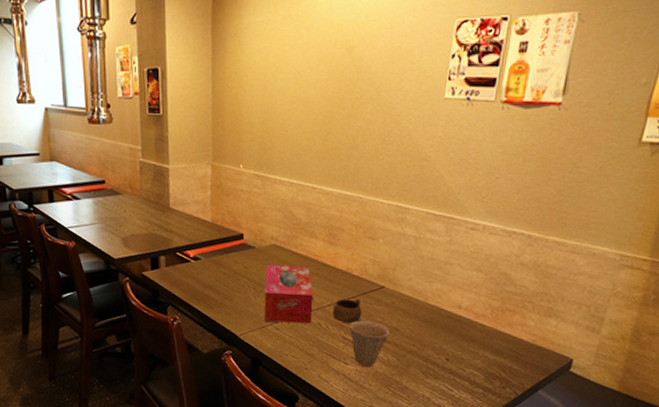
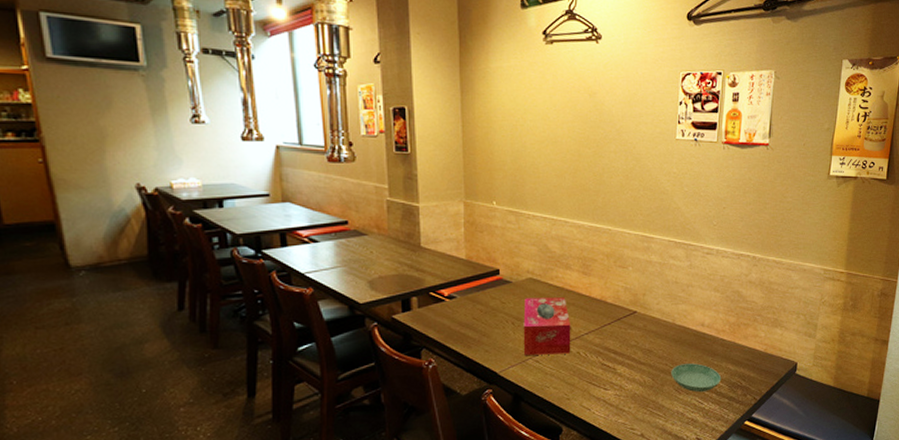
cup: present [332,298,362,324] -> none [590,324,618,350]
cup: present [349,320,389,368] -> none [607,345,643,391]
saucer: none [419,346,477,379] -> present [671,363,722,393]

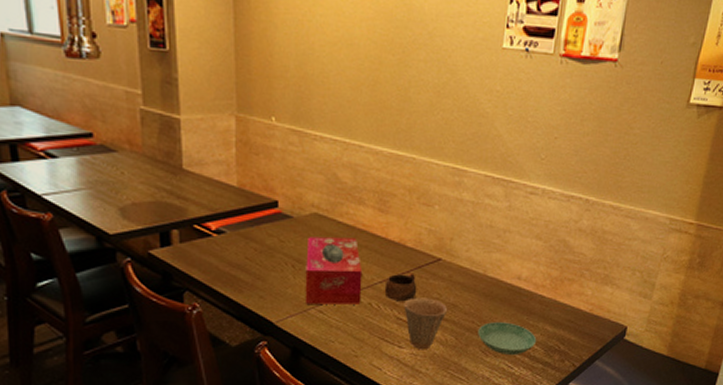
cup: none [590,324,618,350] -> present [384,273,417,302]
cup: none [607,345,643,391] -> present [404,297,447,350]

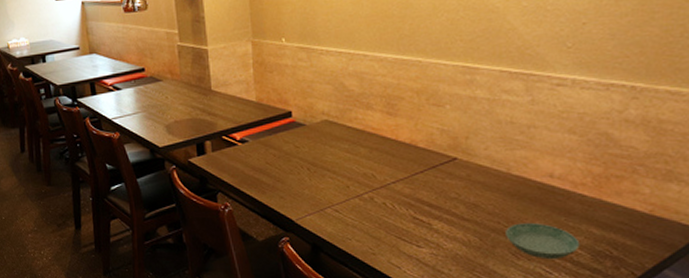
tissue box: present [304,237,363,305] -> none [319,141,376,204]
cup: present [384,273,417,302] -> none [398,173,433,202]
cup: present [404,297,447,350] -> none [420,197,467,250]

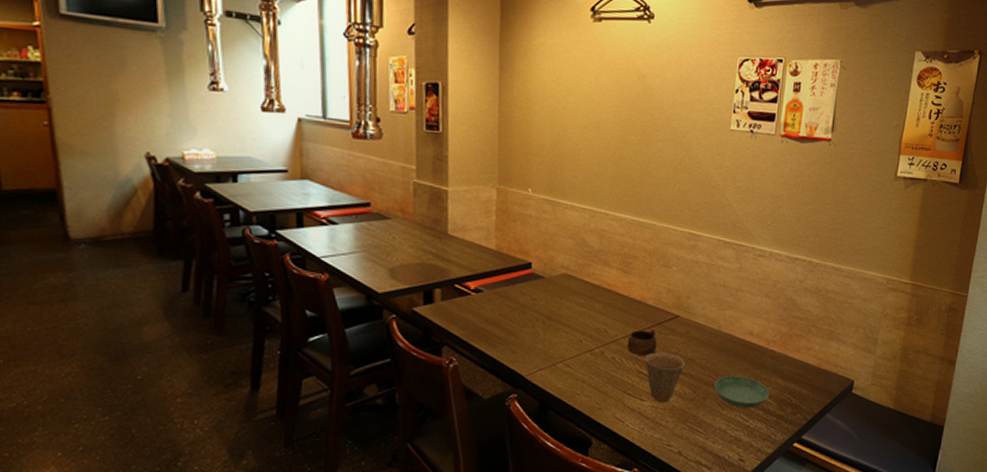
cup: none [398,173,433,202] -> present [627,329,657,356]
cup: none [420,197,467,250] -> present [645,352,685,403]

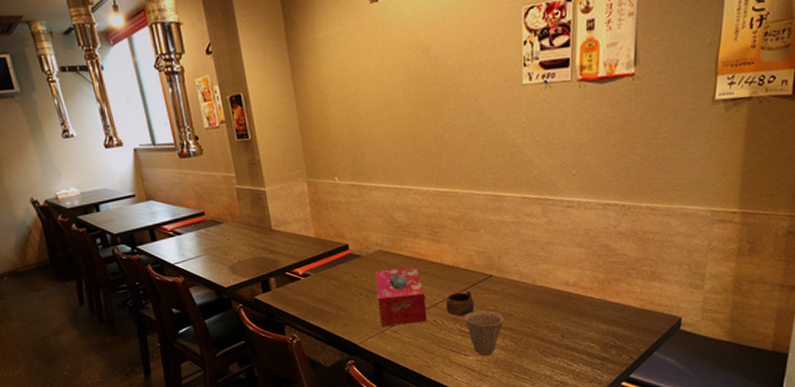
tissue box: none [553,295,607,359] -> present [376,267,428,326]
saucer: present [714,376,770,409] -> none [535,324,592,355]

